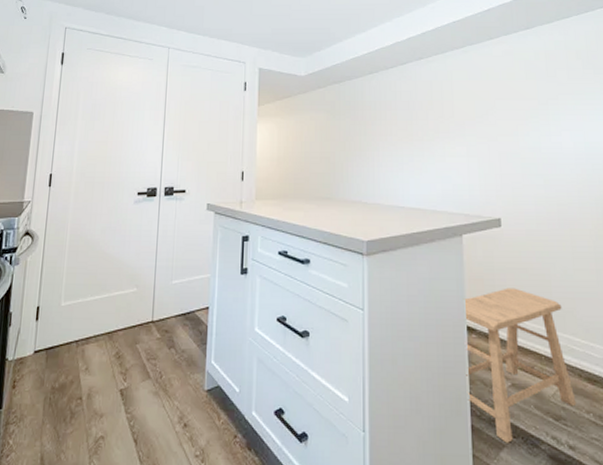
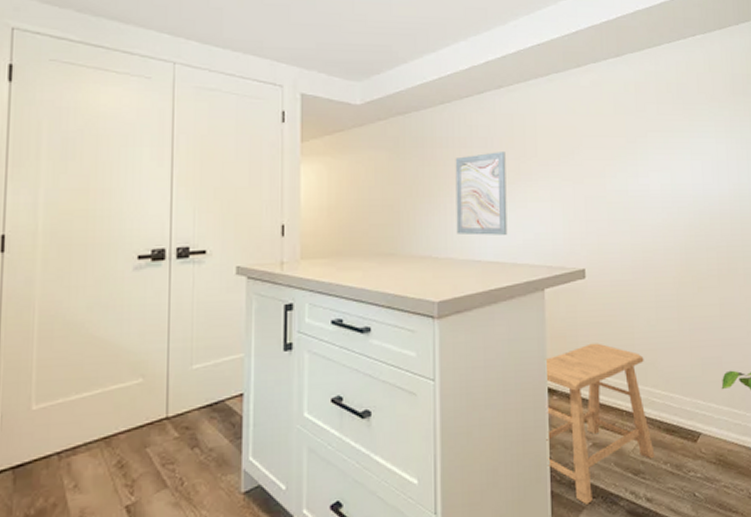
wall art: none [382,113,428,185] -> present [455,152,508,236]

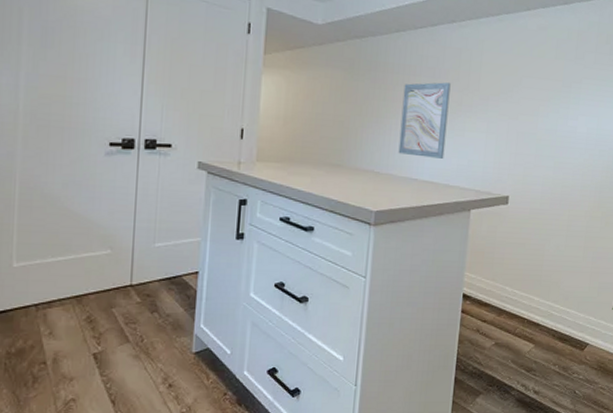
stool: present [544,343,655,505] -> none [455,260,549,391]

